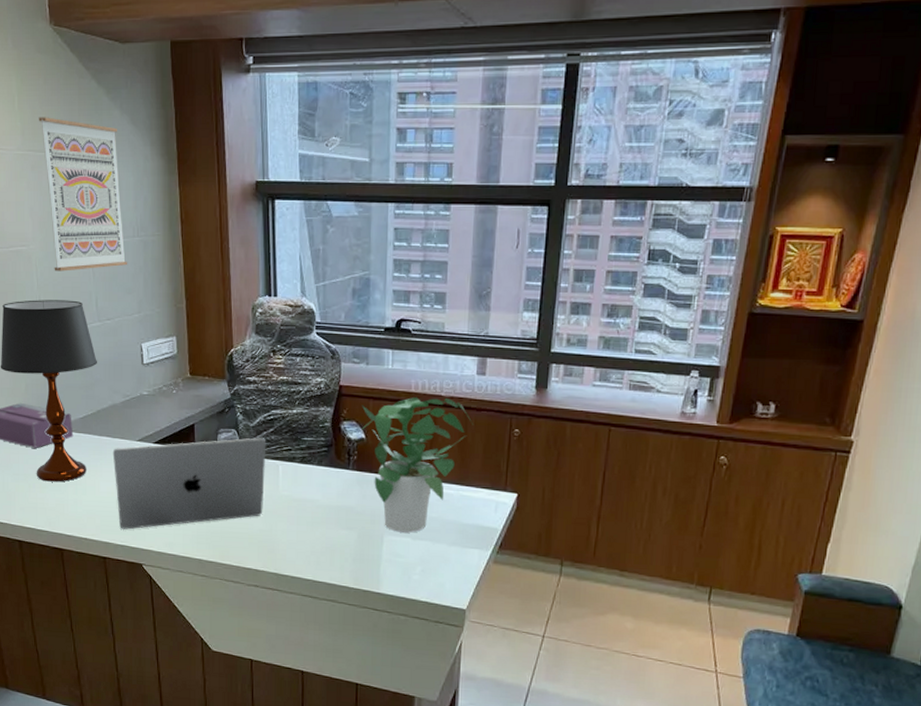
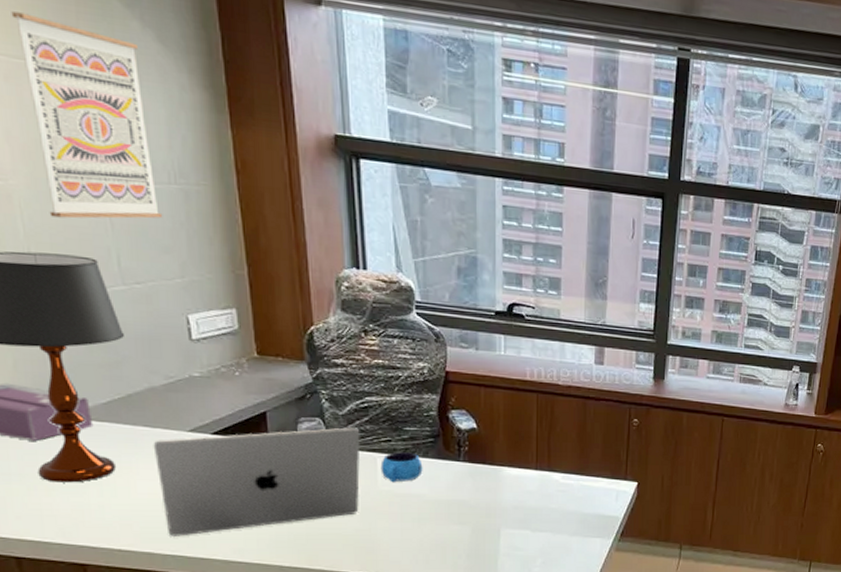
mug: none [282,460,317,489] -> present [380,452,423,483]
potted plant: present [361,396,473,533] -> none [471,385,592,525]

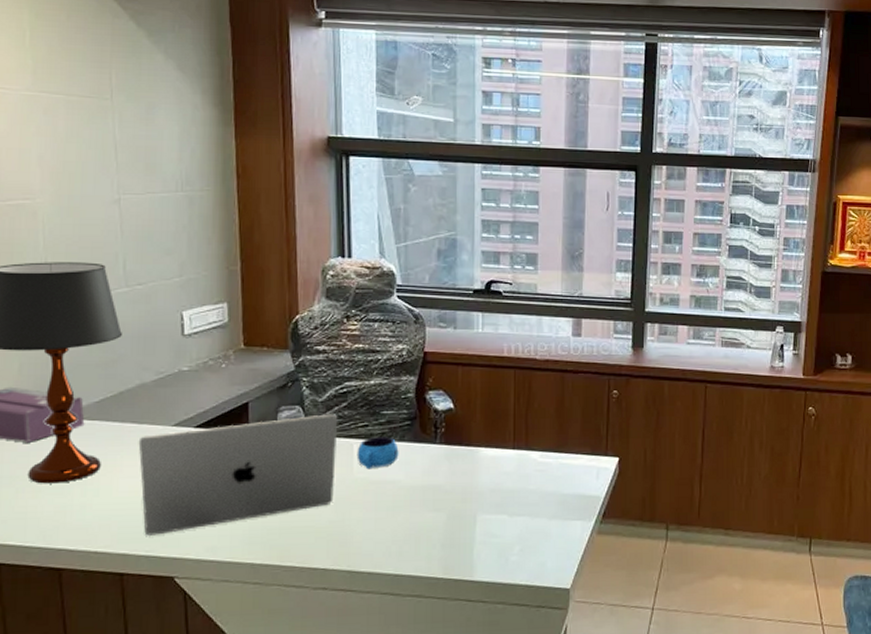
wall art: present [11,11,163,219] -> none [56,56,168,229]

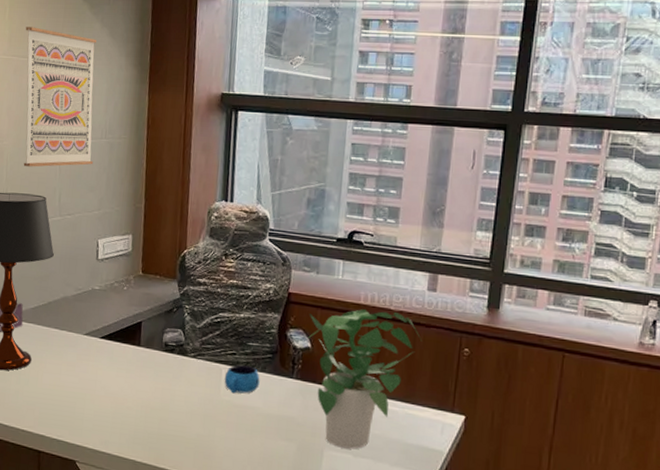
wall art: none [56,56,168,229] -> present [23,27,96,167]
laptop: present [138,414,338,536] -> none [57,339,212,424]
potted plant: none [449,361,570,509] -> present [308,308,422,450]

